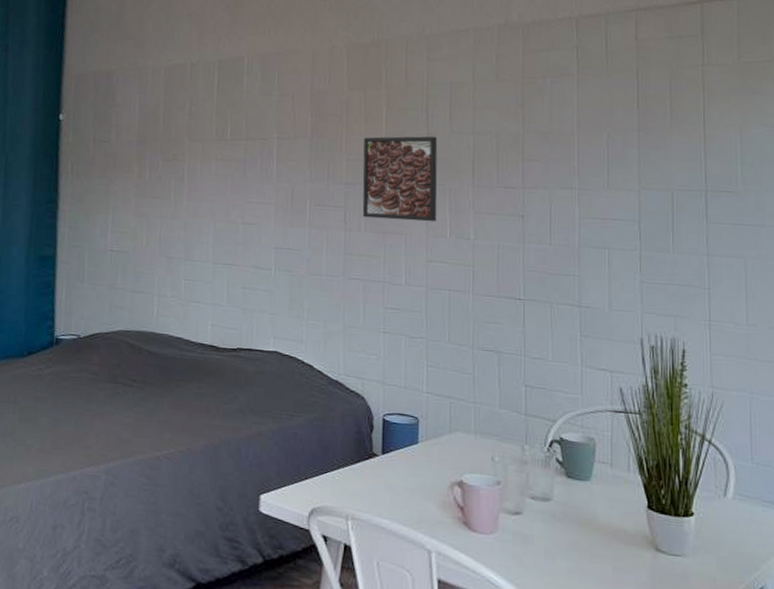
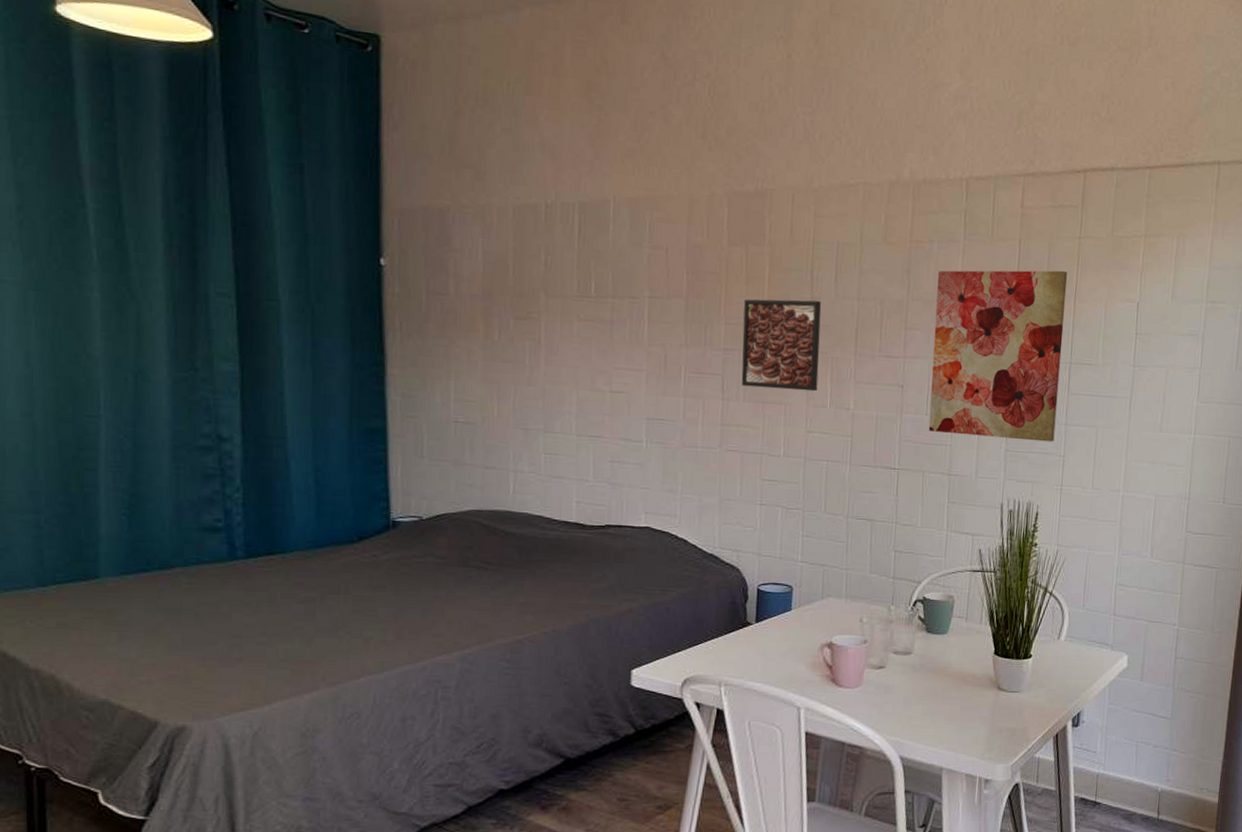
wall art: none [553,98,696,274] -> present [928,270,1068,442]

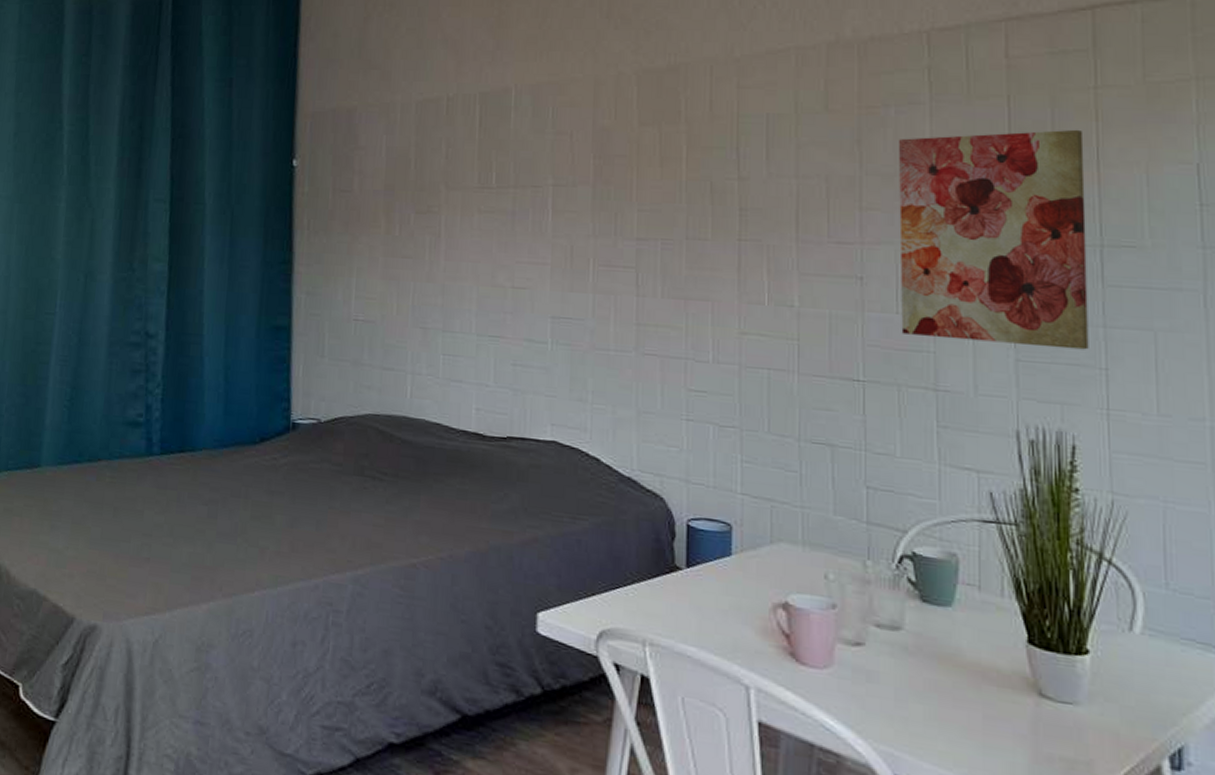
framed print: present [741,299,822,392] -> none [658,180,752,286]

